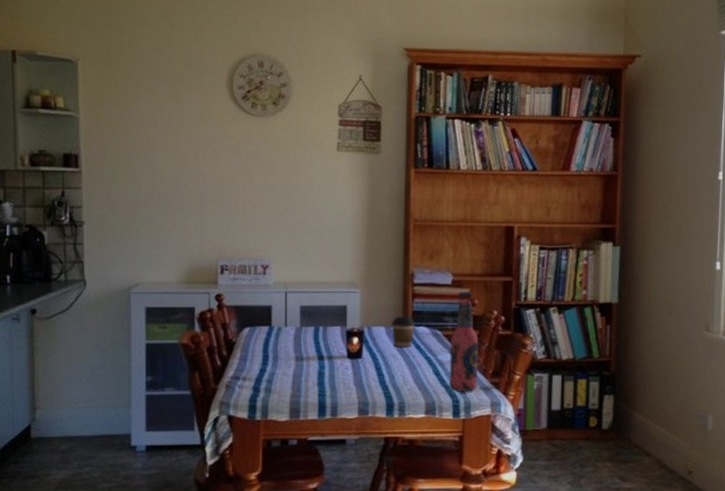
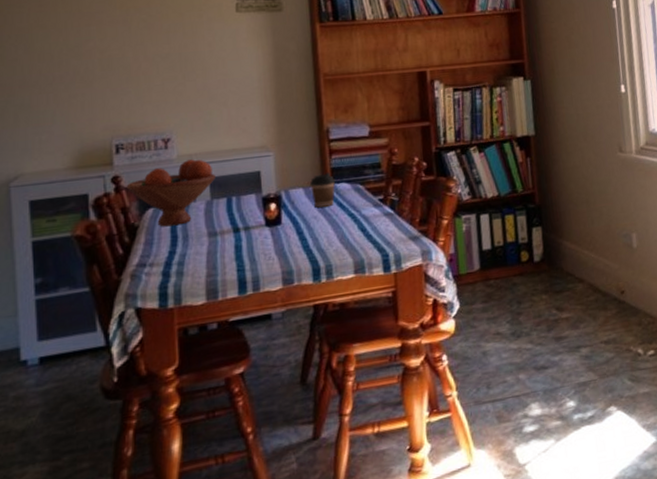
fruit bowl: none [227,287,306,346] -> present [126,159,216,227]
beer bottle: present [449,292,479,392] -> none [372,141,406,245]

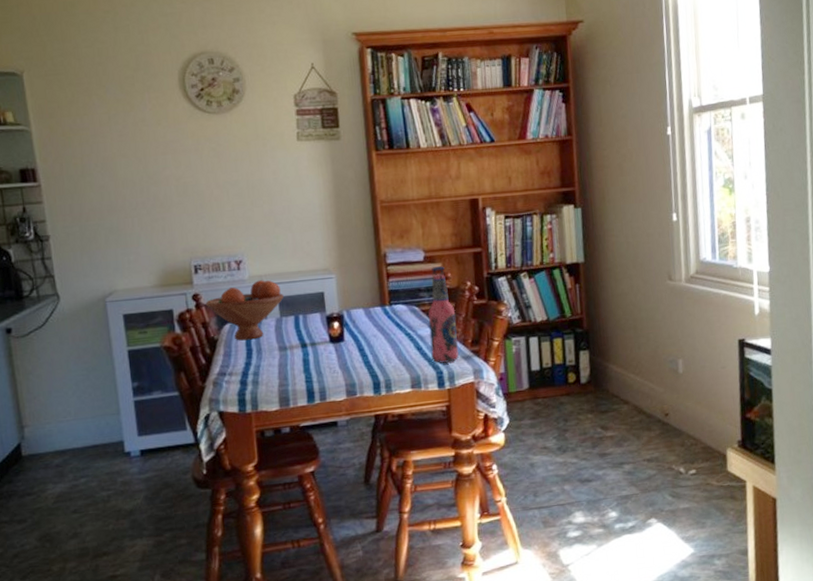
coffee cup: present [310,172,336,208] -> none [369,294,393,327]
beer bottle: none [372,141,406,245] -> present [427,266,459,363]

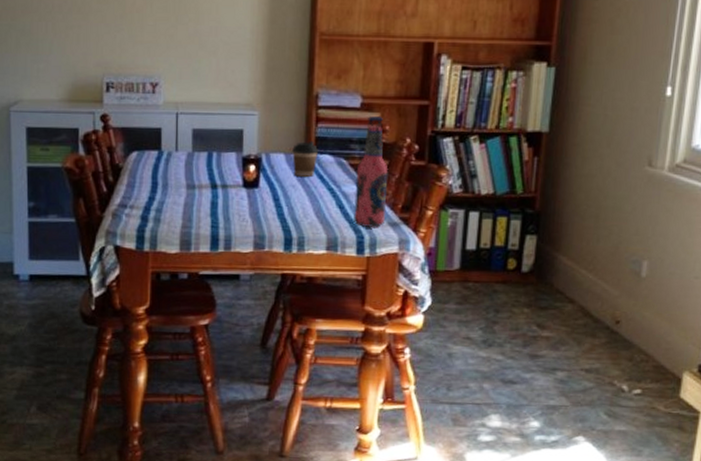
fruit bowl: present [205,280,284,341] -> none [113,108,199,173]
coffee cup: none [369,294,393,327] -> present [292,140,319,177]

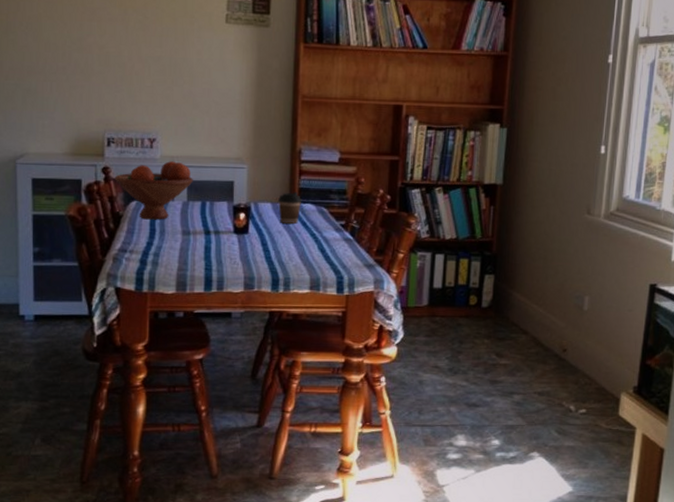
fruit bowl: none [113,108,199,173] -> present [114,161,193,220]
beer bottle: present [354,116,389,227] -> none [334,170,364,269]

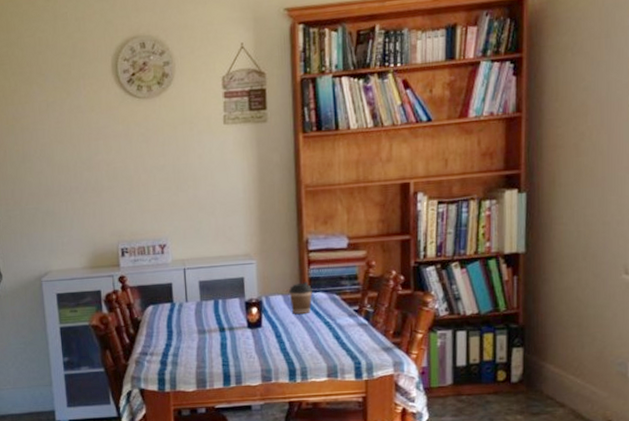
fruit bowl: present [114,161,193,220] -> none [130,264,204,323]

